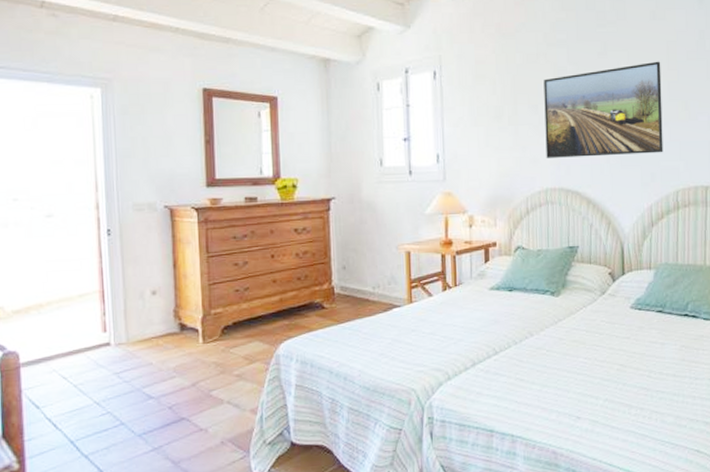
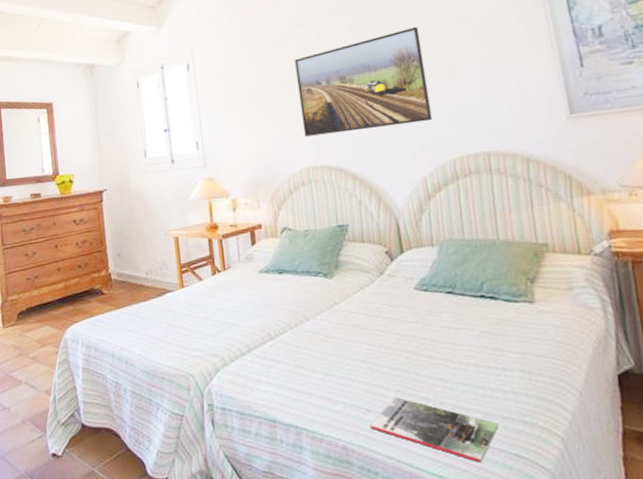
magazine: none [579,405,686,459] -> present [370,397,499,463]

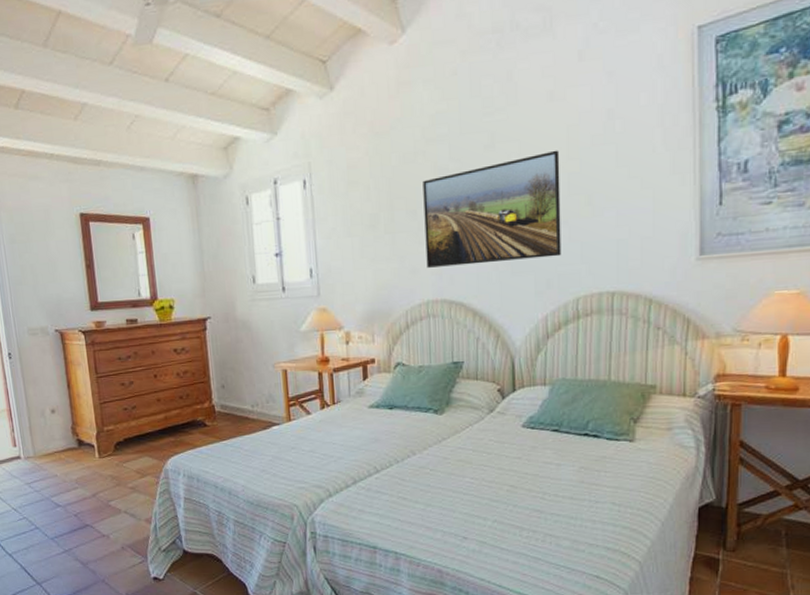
magazine: present [370,397,499,463] -> none [465,526,584,583]

